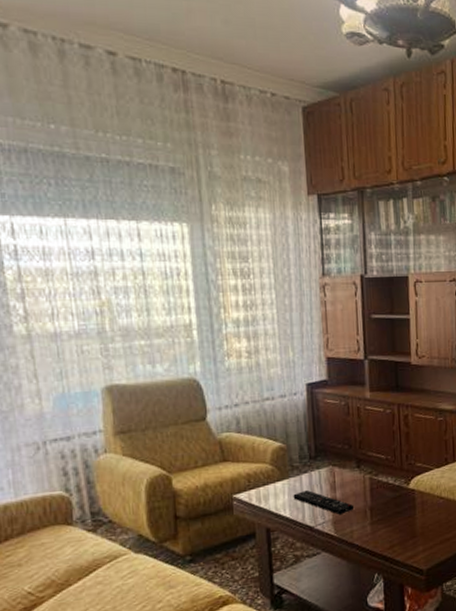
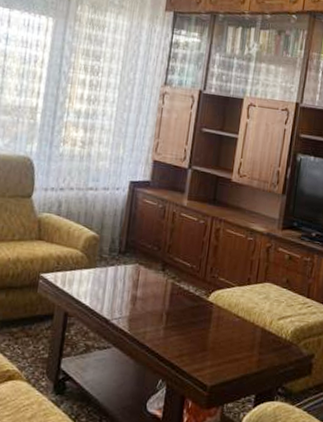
remote control: present [293,489,355,515] -> none [96,282,152,314]

